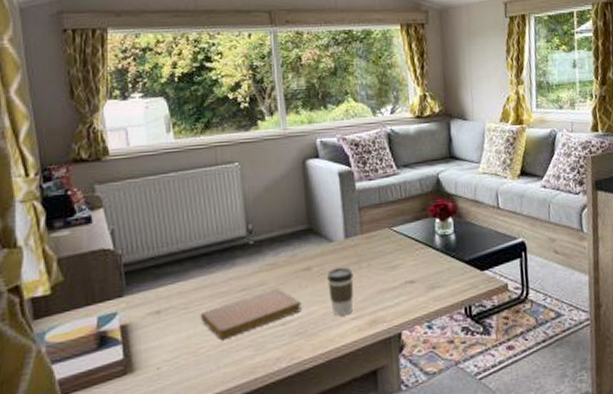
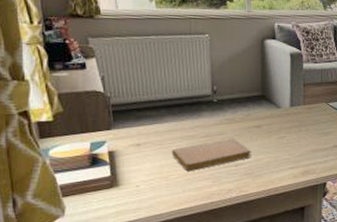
coffee cup: present [326,267,354,316] -> none [272,128,294,165]

